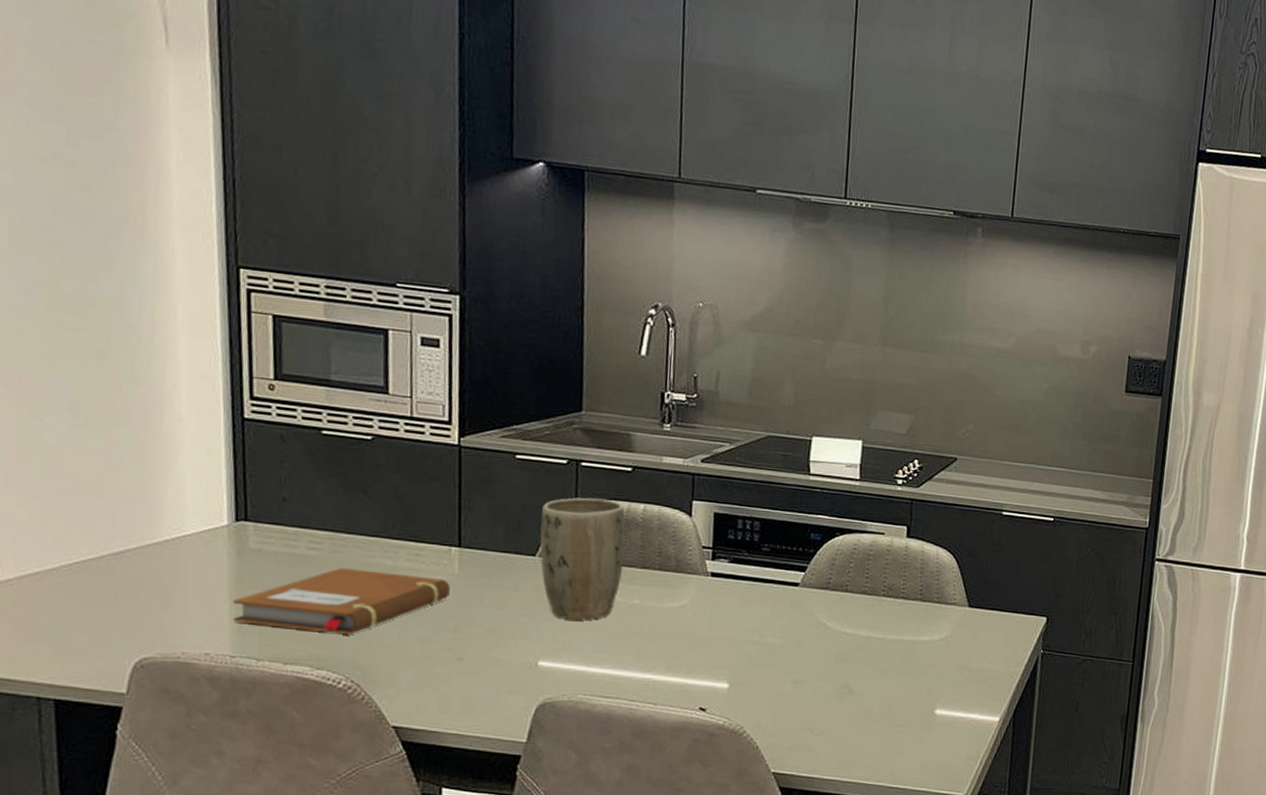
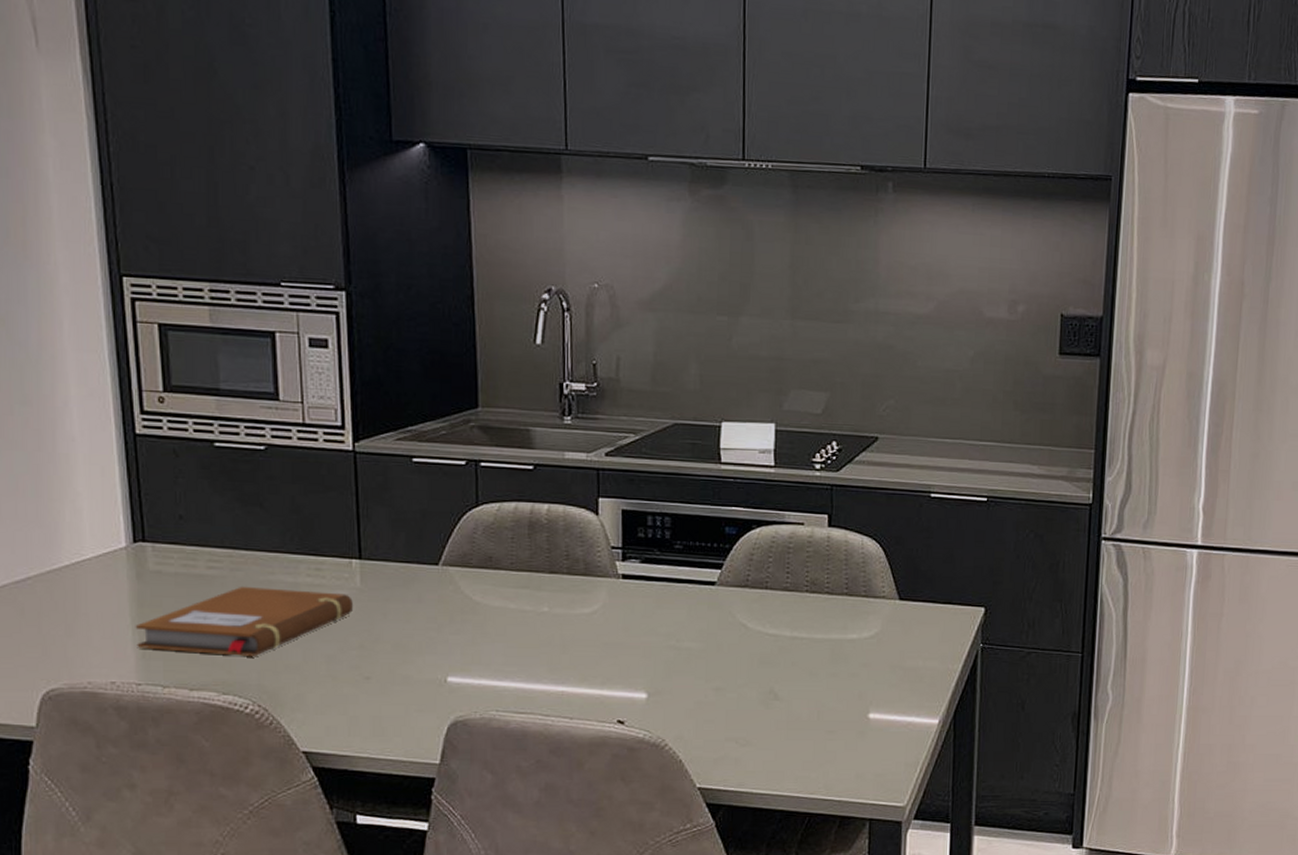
plant pot: present [540,497,625,621] -> none [442,500,530,632]

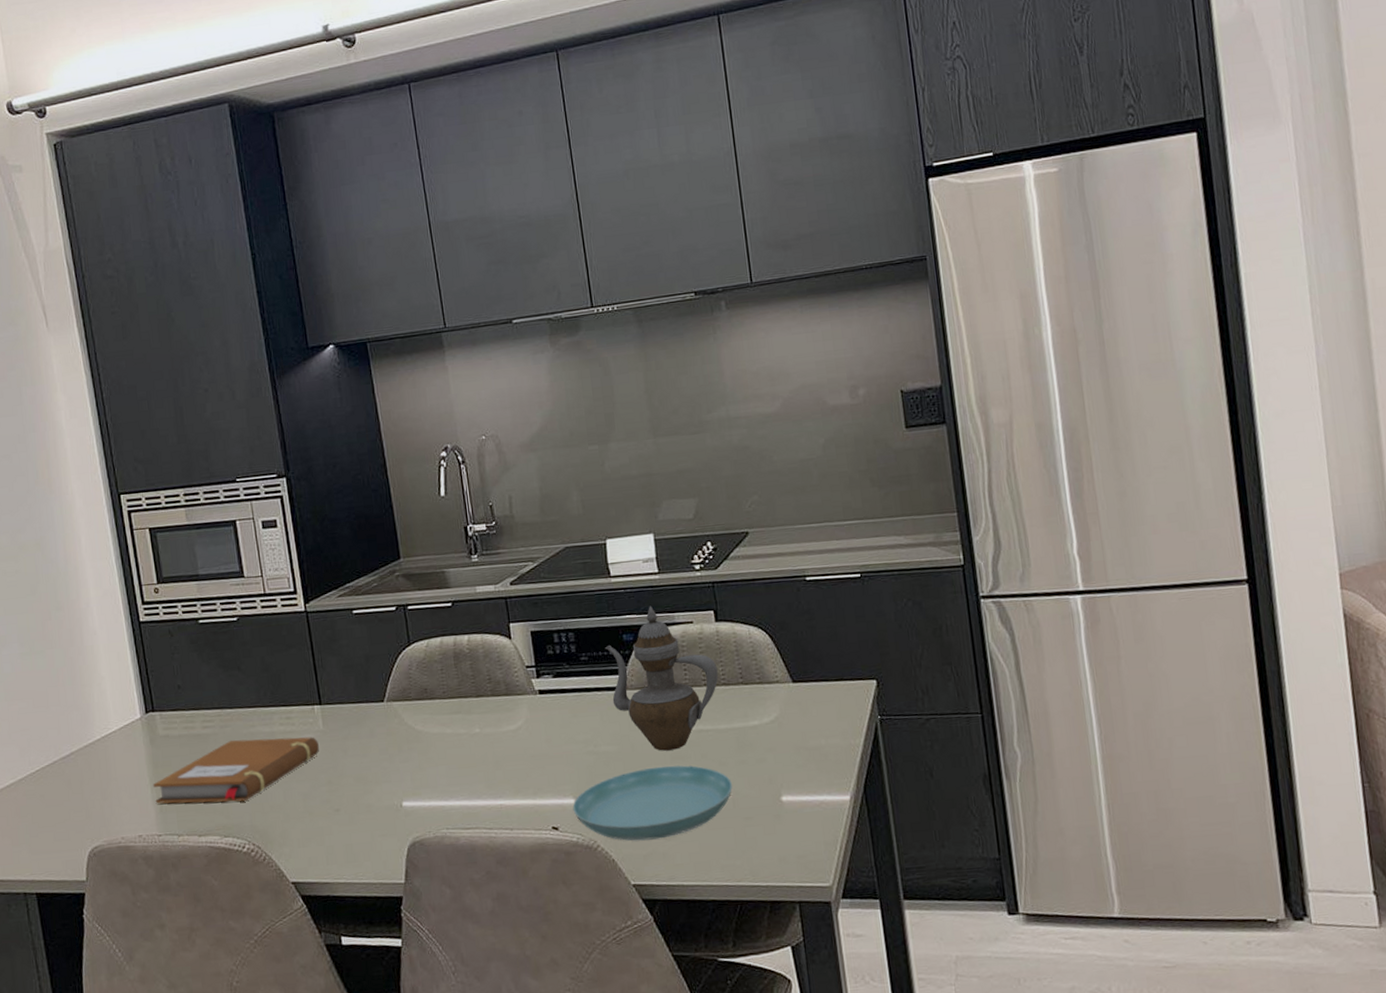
saucer: none [643,669,819,744] -> present [572,765,732,841]
teapot: none [703,500,823,654] -> present [604,606,719,751]

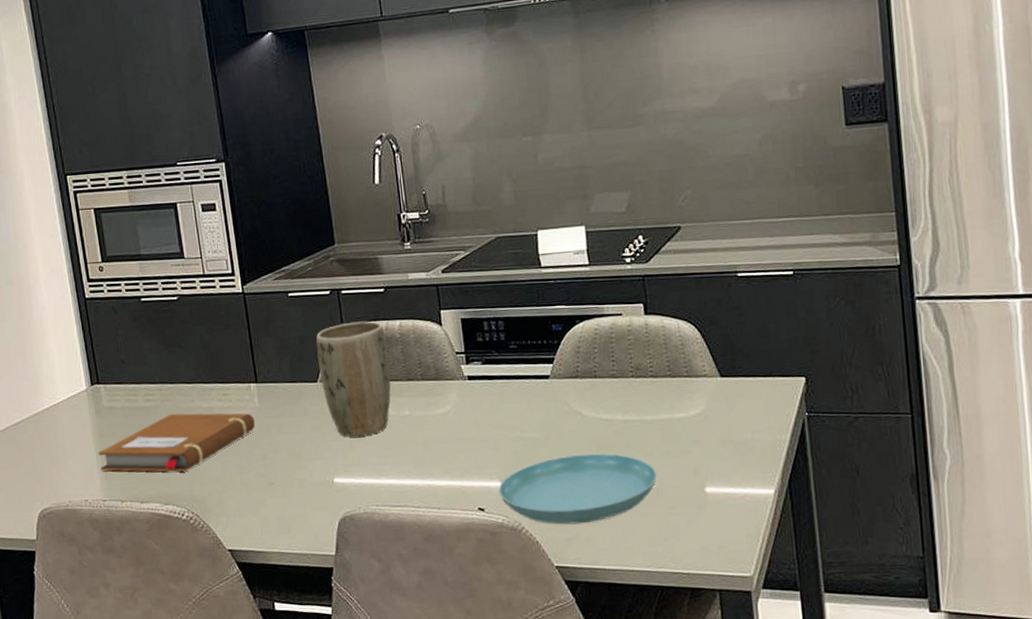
plant pot: none [382,636,460,758] -> present [316,321,391,437]
teapot: present [604,606,719,751] -> none [533,297,646,439]

